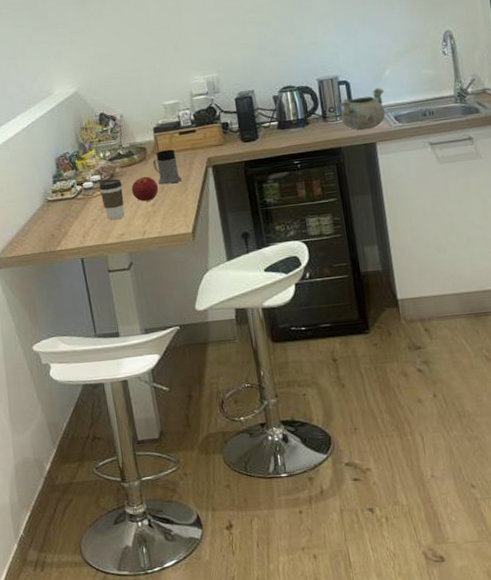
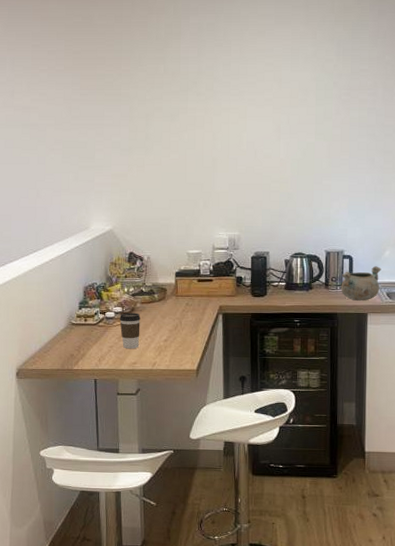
apple: present [131,176,159,202] -> none [149,314,173,336]
mug: present [153,149,182,185] -> none [171,293,194,324]

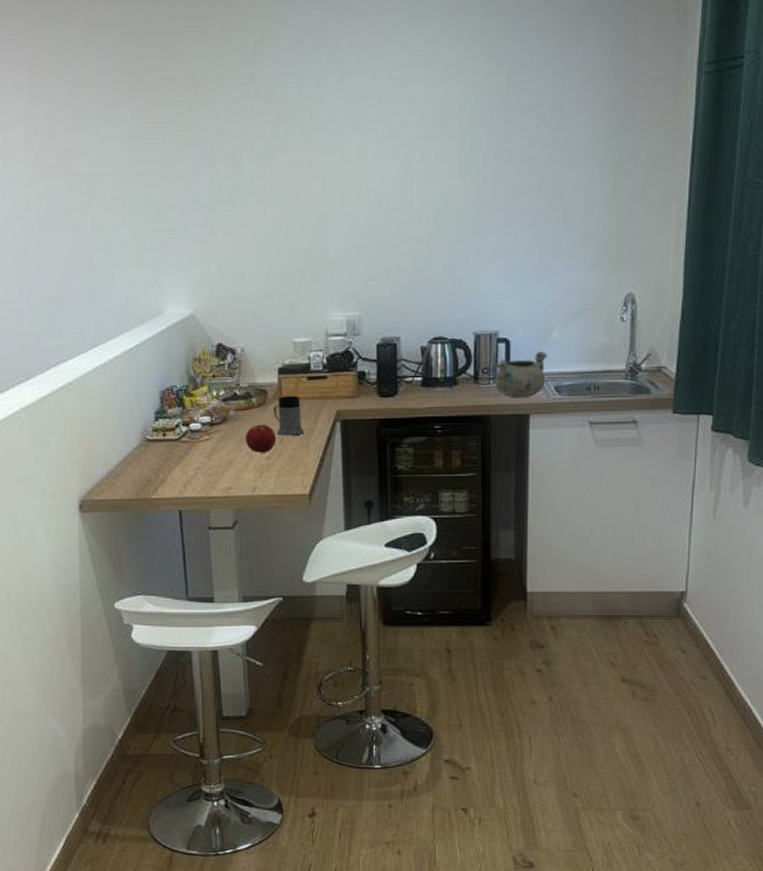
coffee cup: present [120,312,140,349] -> none [208,423,235,471]
apple: none [149,314,173,336] -> present [246,424,277,453]
mug: none [171,293,194,324] -> present [274,396,304,436]

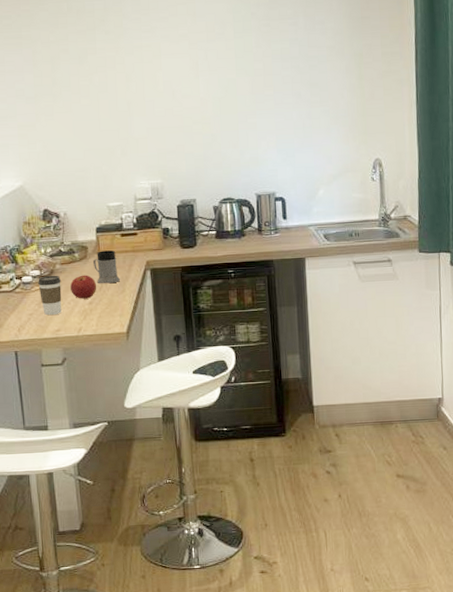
coffee cup: none [208,423,235,471] -> present [38,275,62,316]
decorative bowl: present [495,351,548,399] -> none [274,207,316,246]

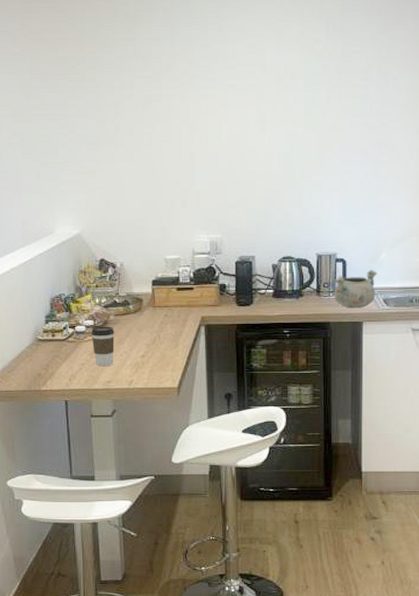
apple: present [70,275,97,299] -> none [124,327,150,352]
mug: present [93,250,120,284] -> none [148,304,174,338]
decorative bowl: none [274,207,316,246] -> present [334,270,377,309]

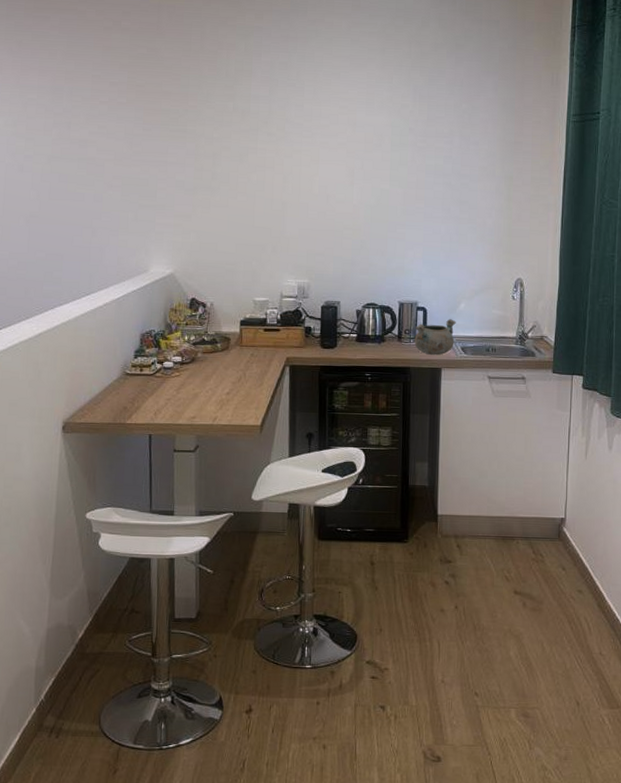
coffee cup: present [91,326,114,367] -> none [178,363,201,403]

